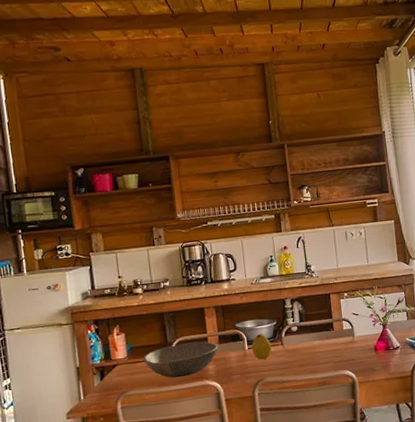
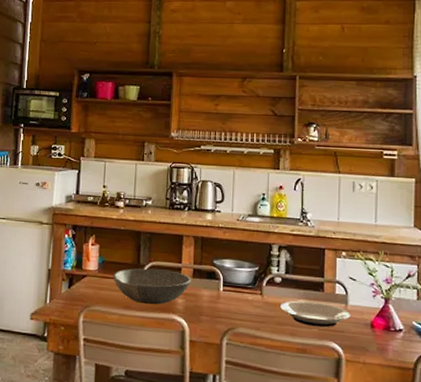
fruit: present [251,333,272,360] -> none [227,276,249,307]
plate: none [300,339,358,362] -> present [280,300,350,328]

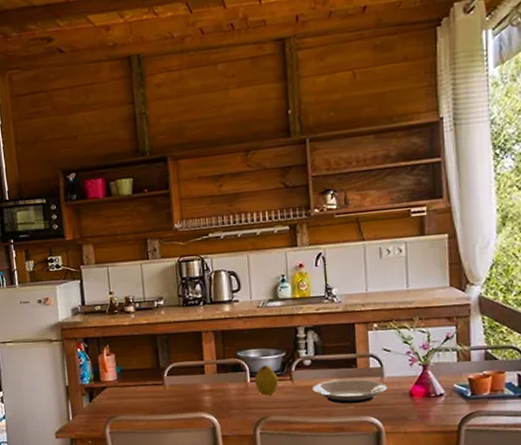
bowl: present [113,268,192,305] -> none [133,369,216,407]
fruit: none [227,276,249,307] -> present [255,364,278,396]

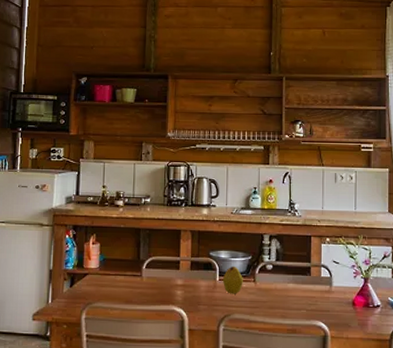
plate: present [313,378,387,404] -> none [272,285,334,308]

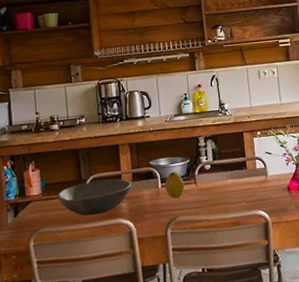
bowl: none [114,263,189,298] -> present [57,179,132,216]

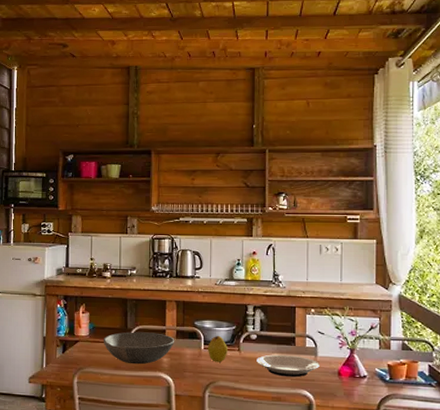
plate: none [213,178,271,201] -> present [257,354,320,378]

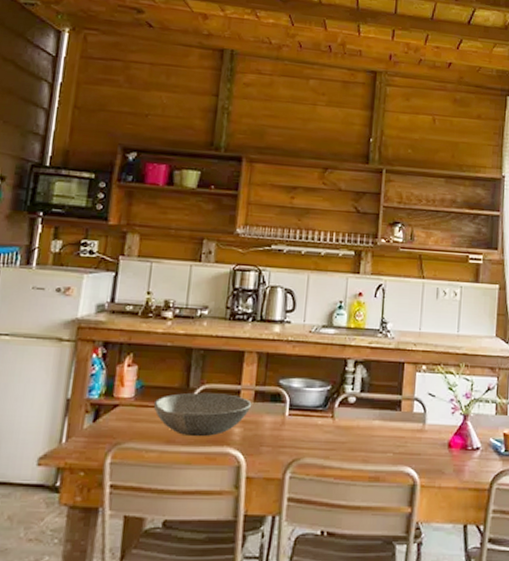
fruit: present [208,335,228,363] -> none [293,397,319,433]
plate: present [257,354,320,378] -> none [353,422,428,451]

